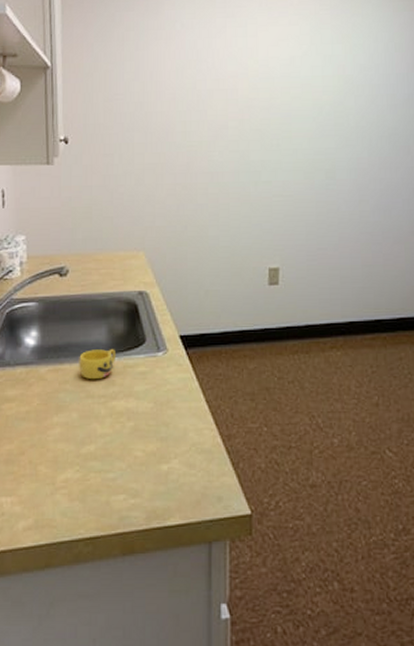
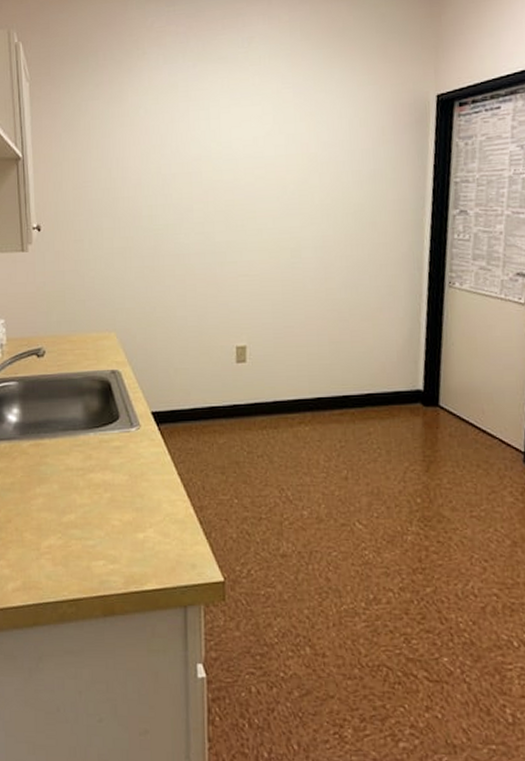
cup: present [79,349,117,380] -> none [58,425,93,454]

